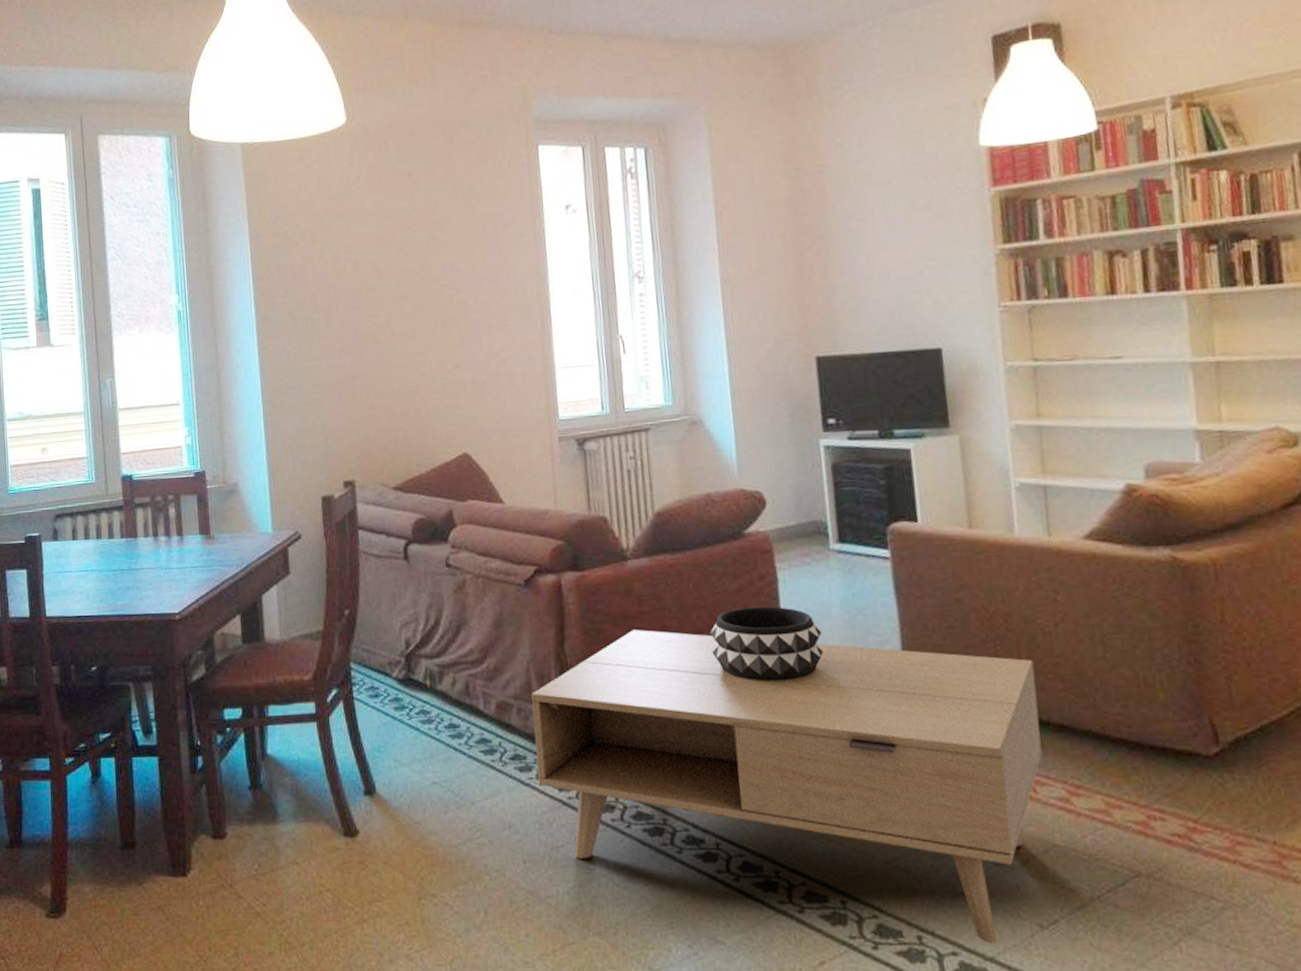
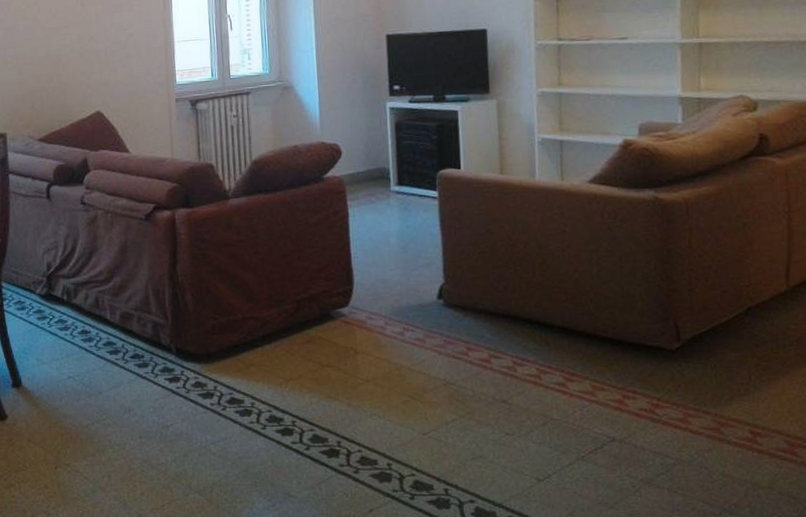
coffee table: present [531,629,1042,944] -> none [149,255,547,493]
decorative bowl: present [710,606,823,681] -> none [293,236,382,295]

